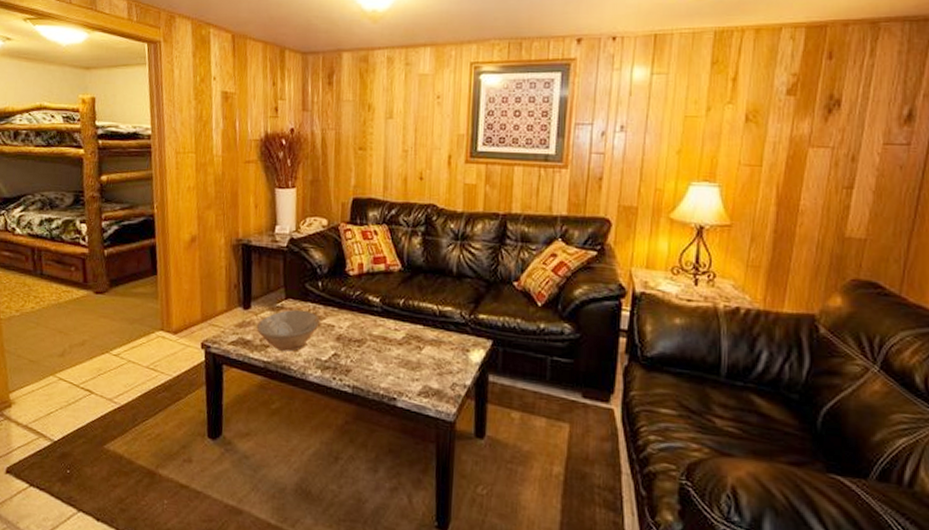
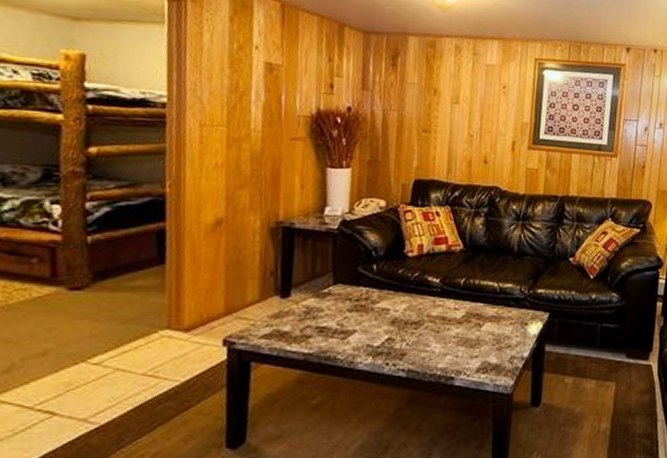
bowl: present [256,309,320,352] -> none [296,295,373,340]

